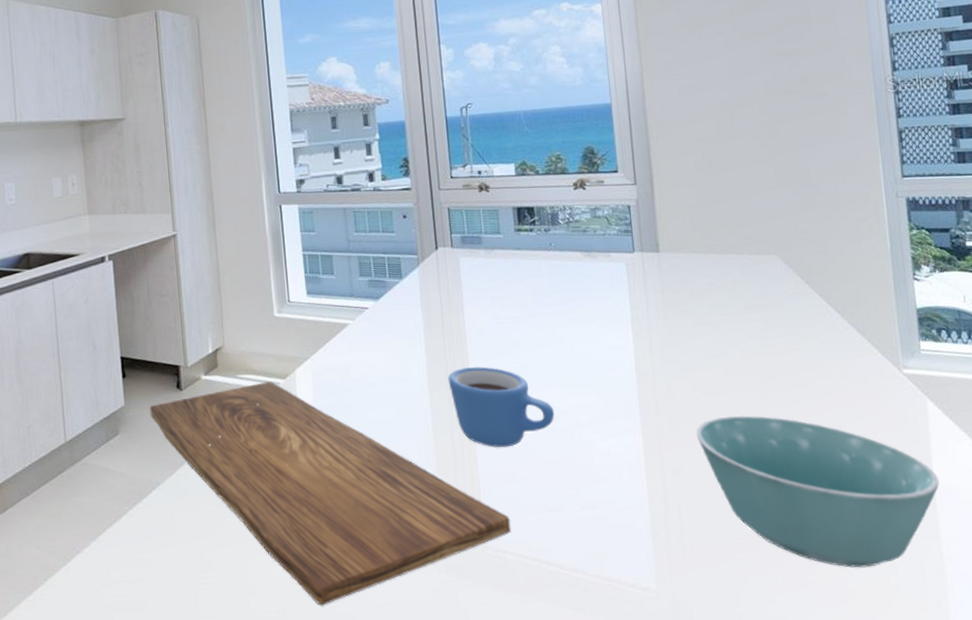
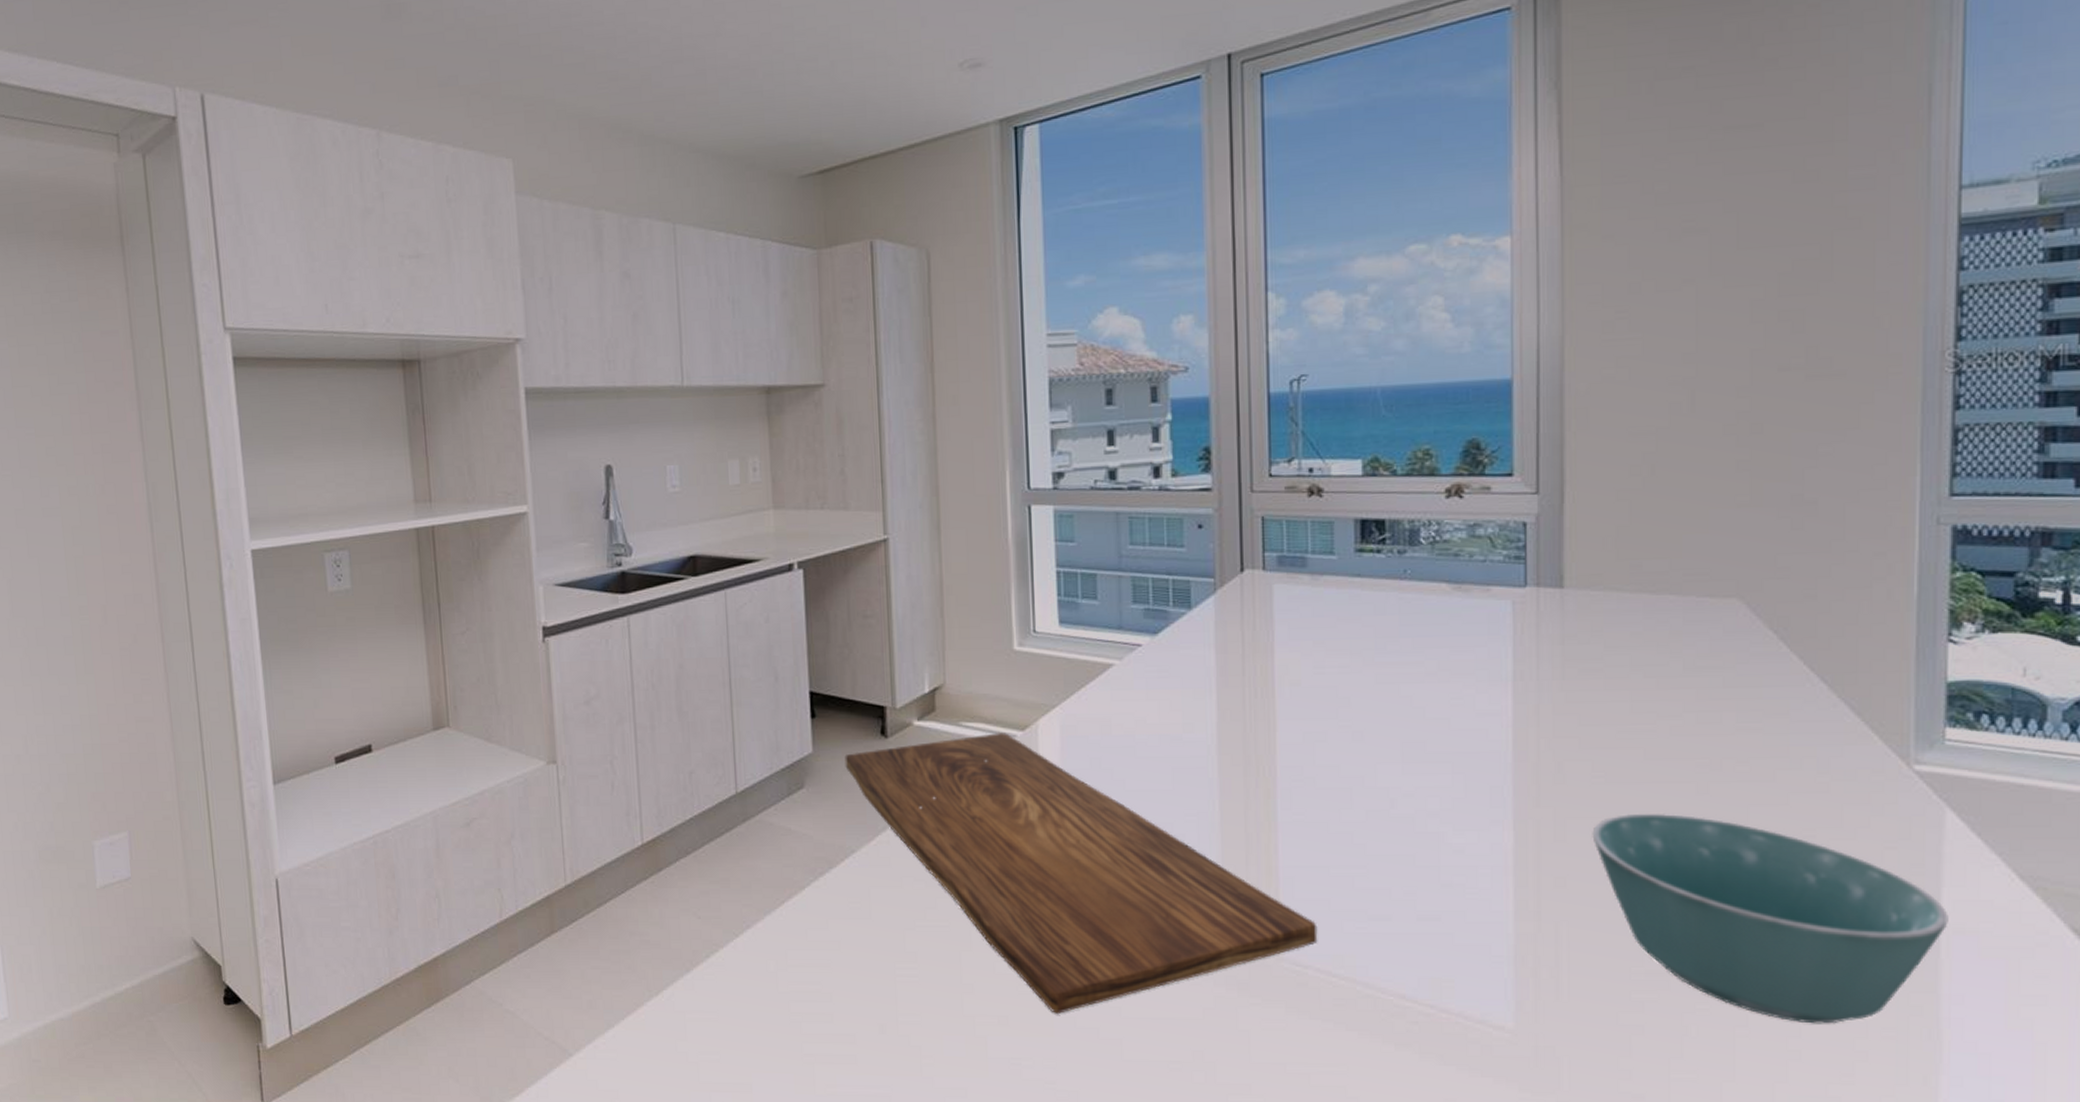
mug: present [448,366,555,448] -> none [1245,729,1391,835]

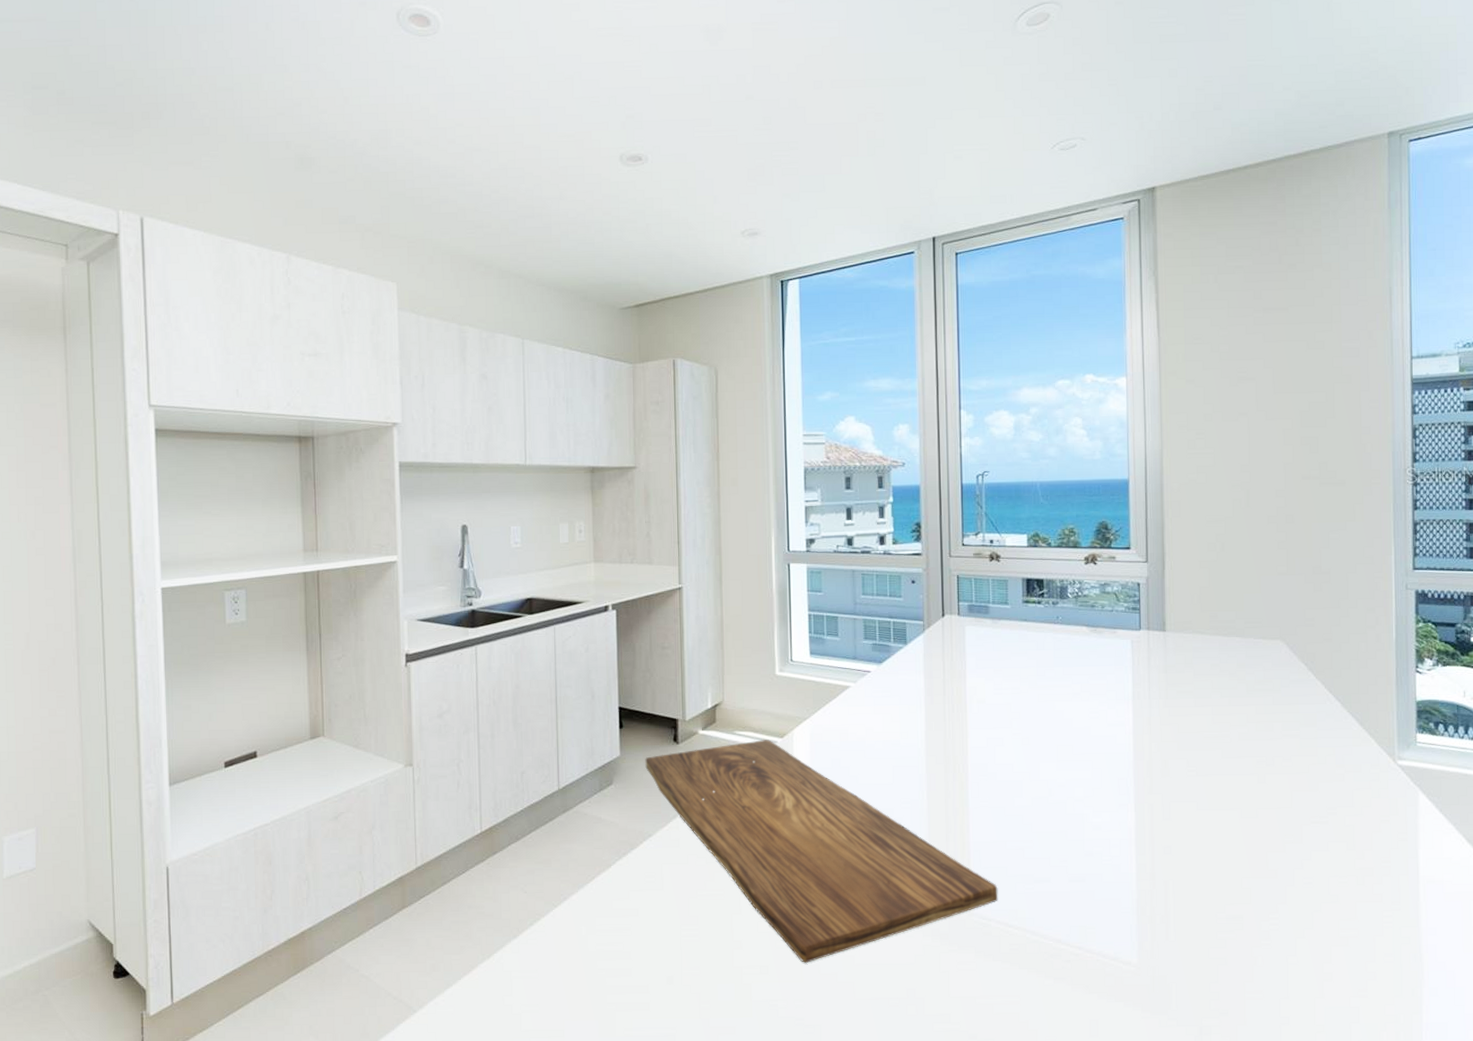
bowl: present [1592,813,1949,1024] -> none [1188,797,1424,953]

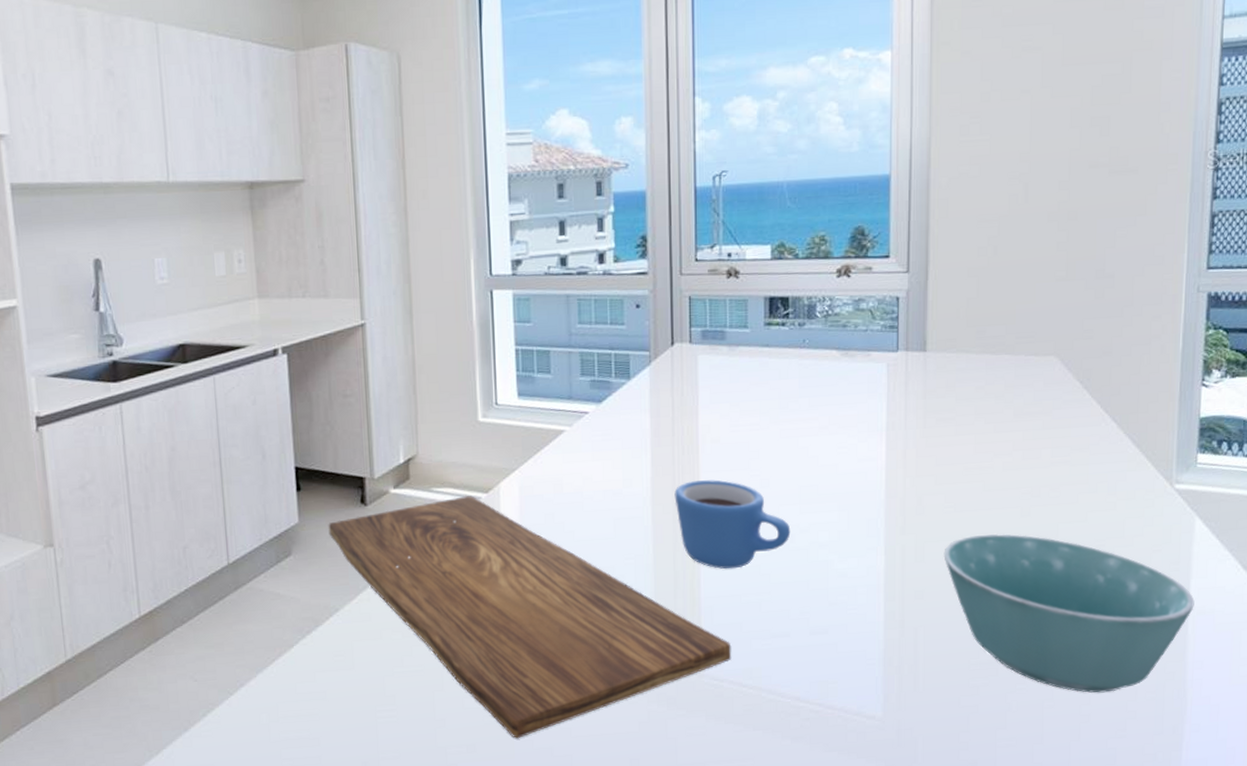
mug: none [946,736,1050,817] -> present [674,479,791,569]
bowl: none [1188,797,1424,953] -> present [943,533,1195,693]

